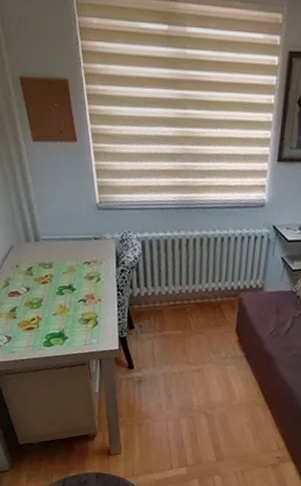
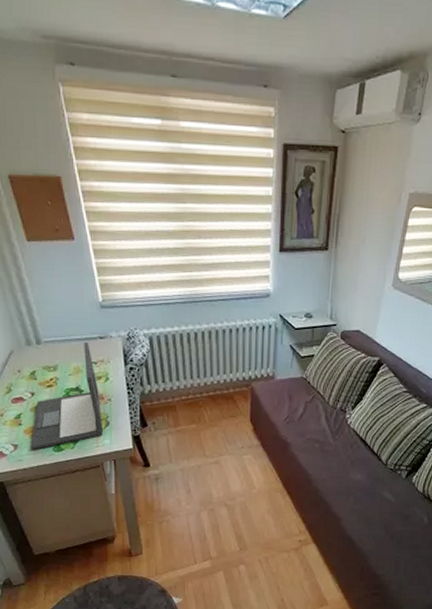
laptop: none [22,241,92,343] -> present [30,341,104,450]

